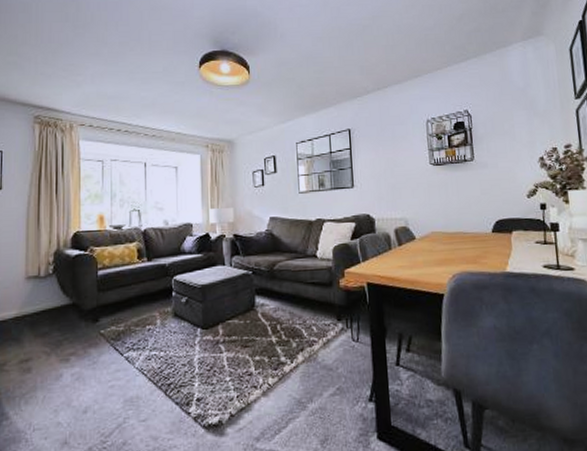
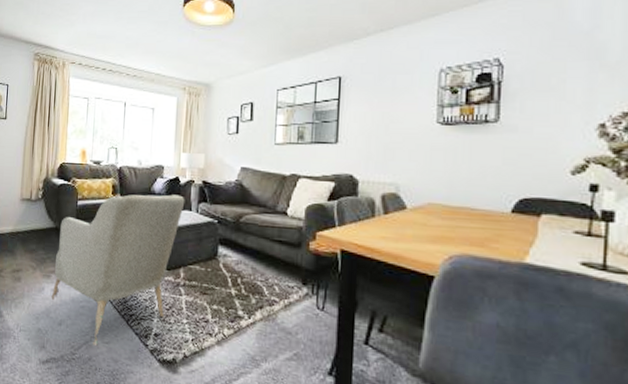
armchair: none [72,251,218,427] -> present [51,194,185,346]

